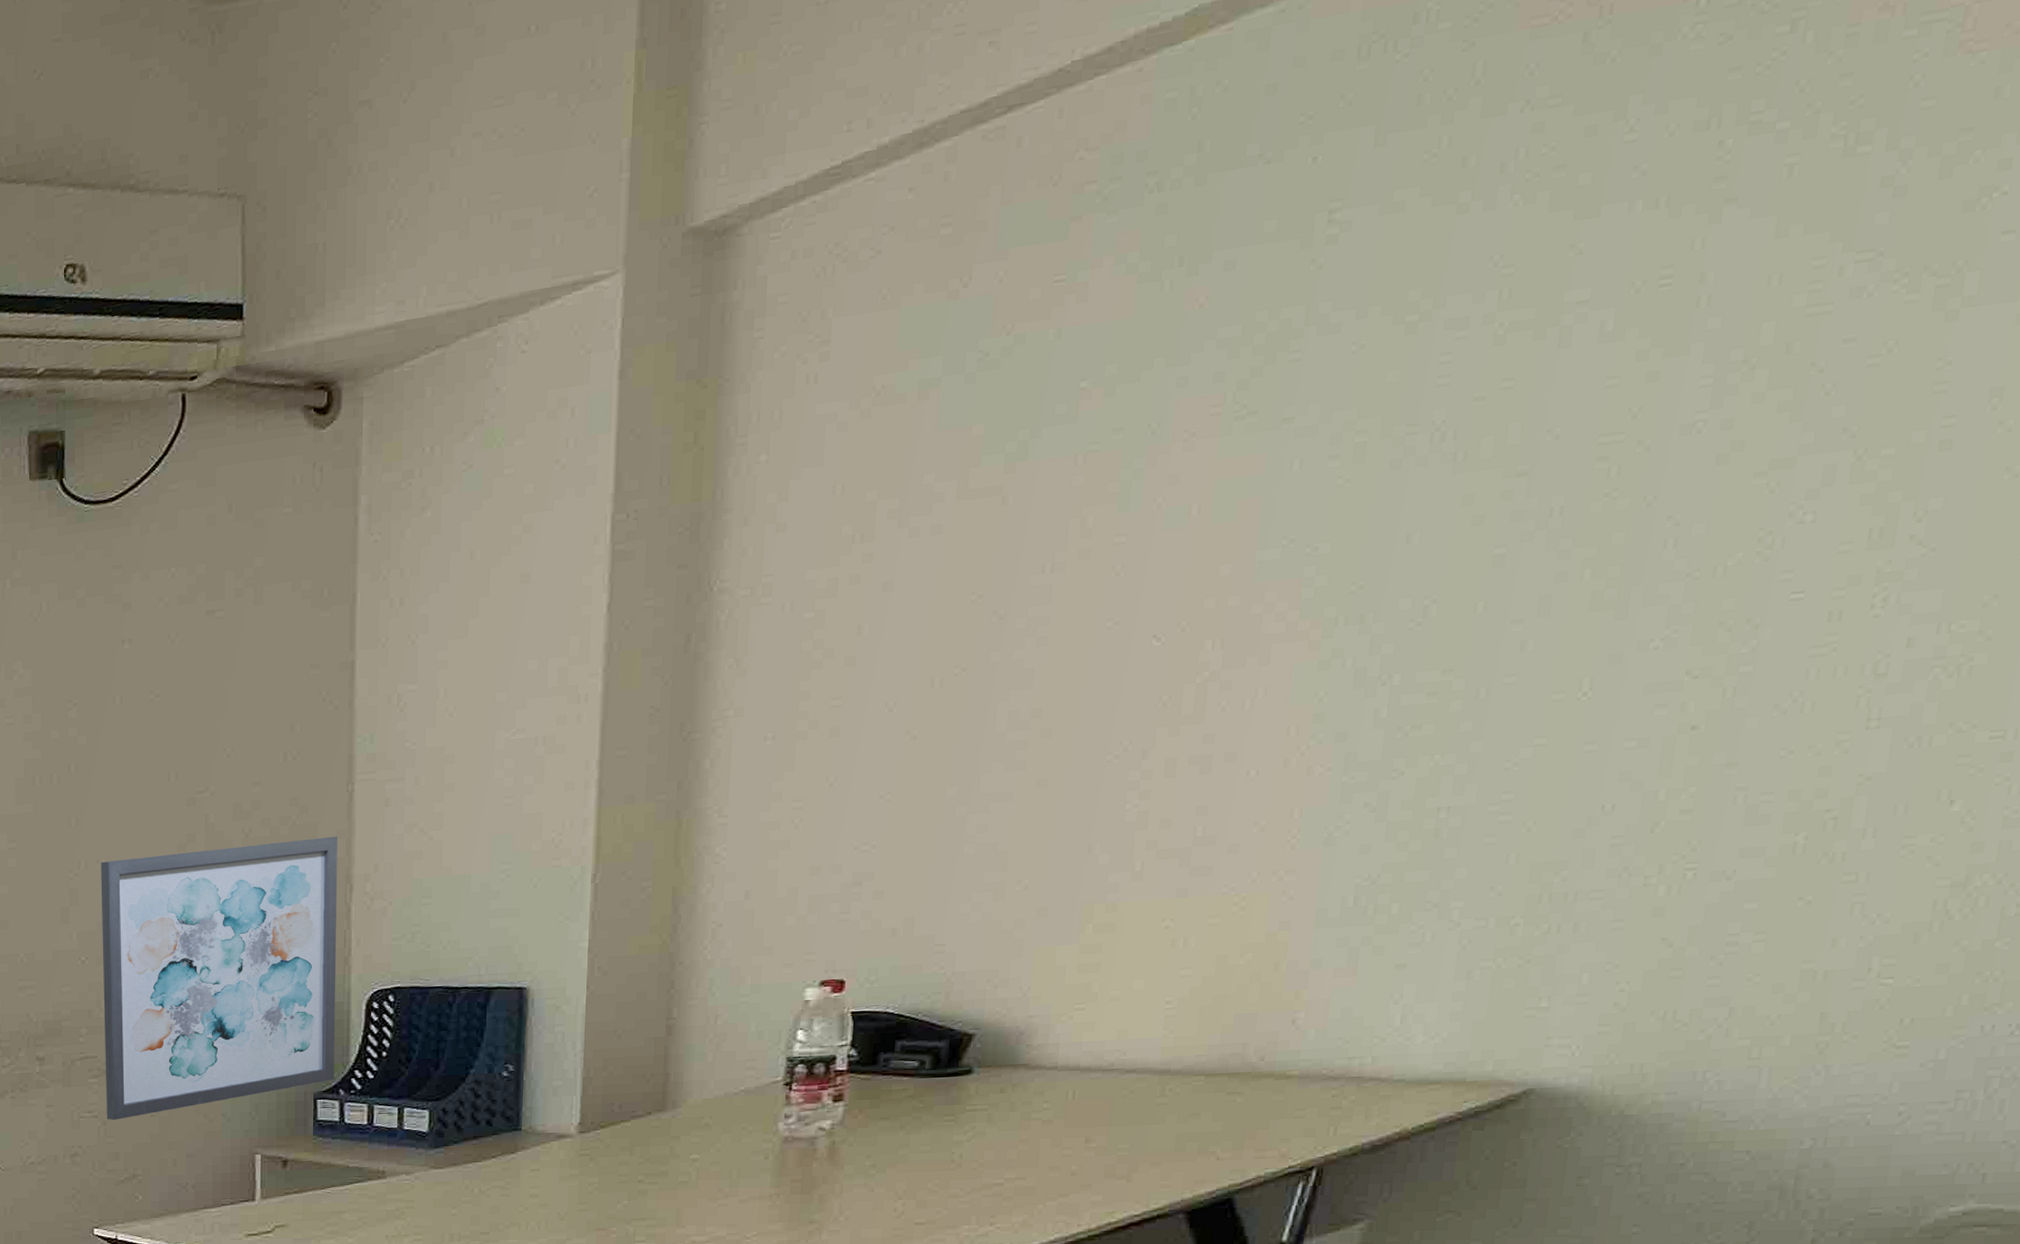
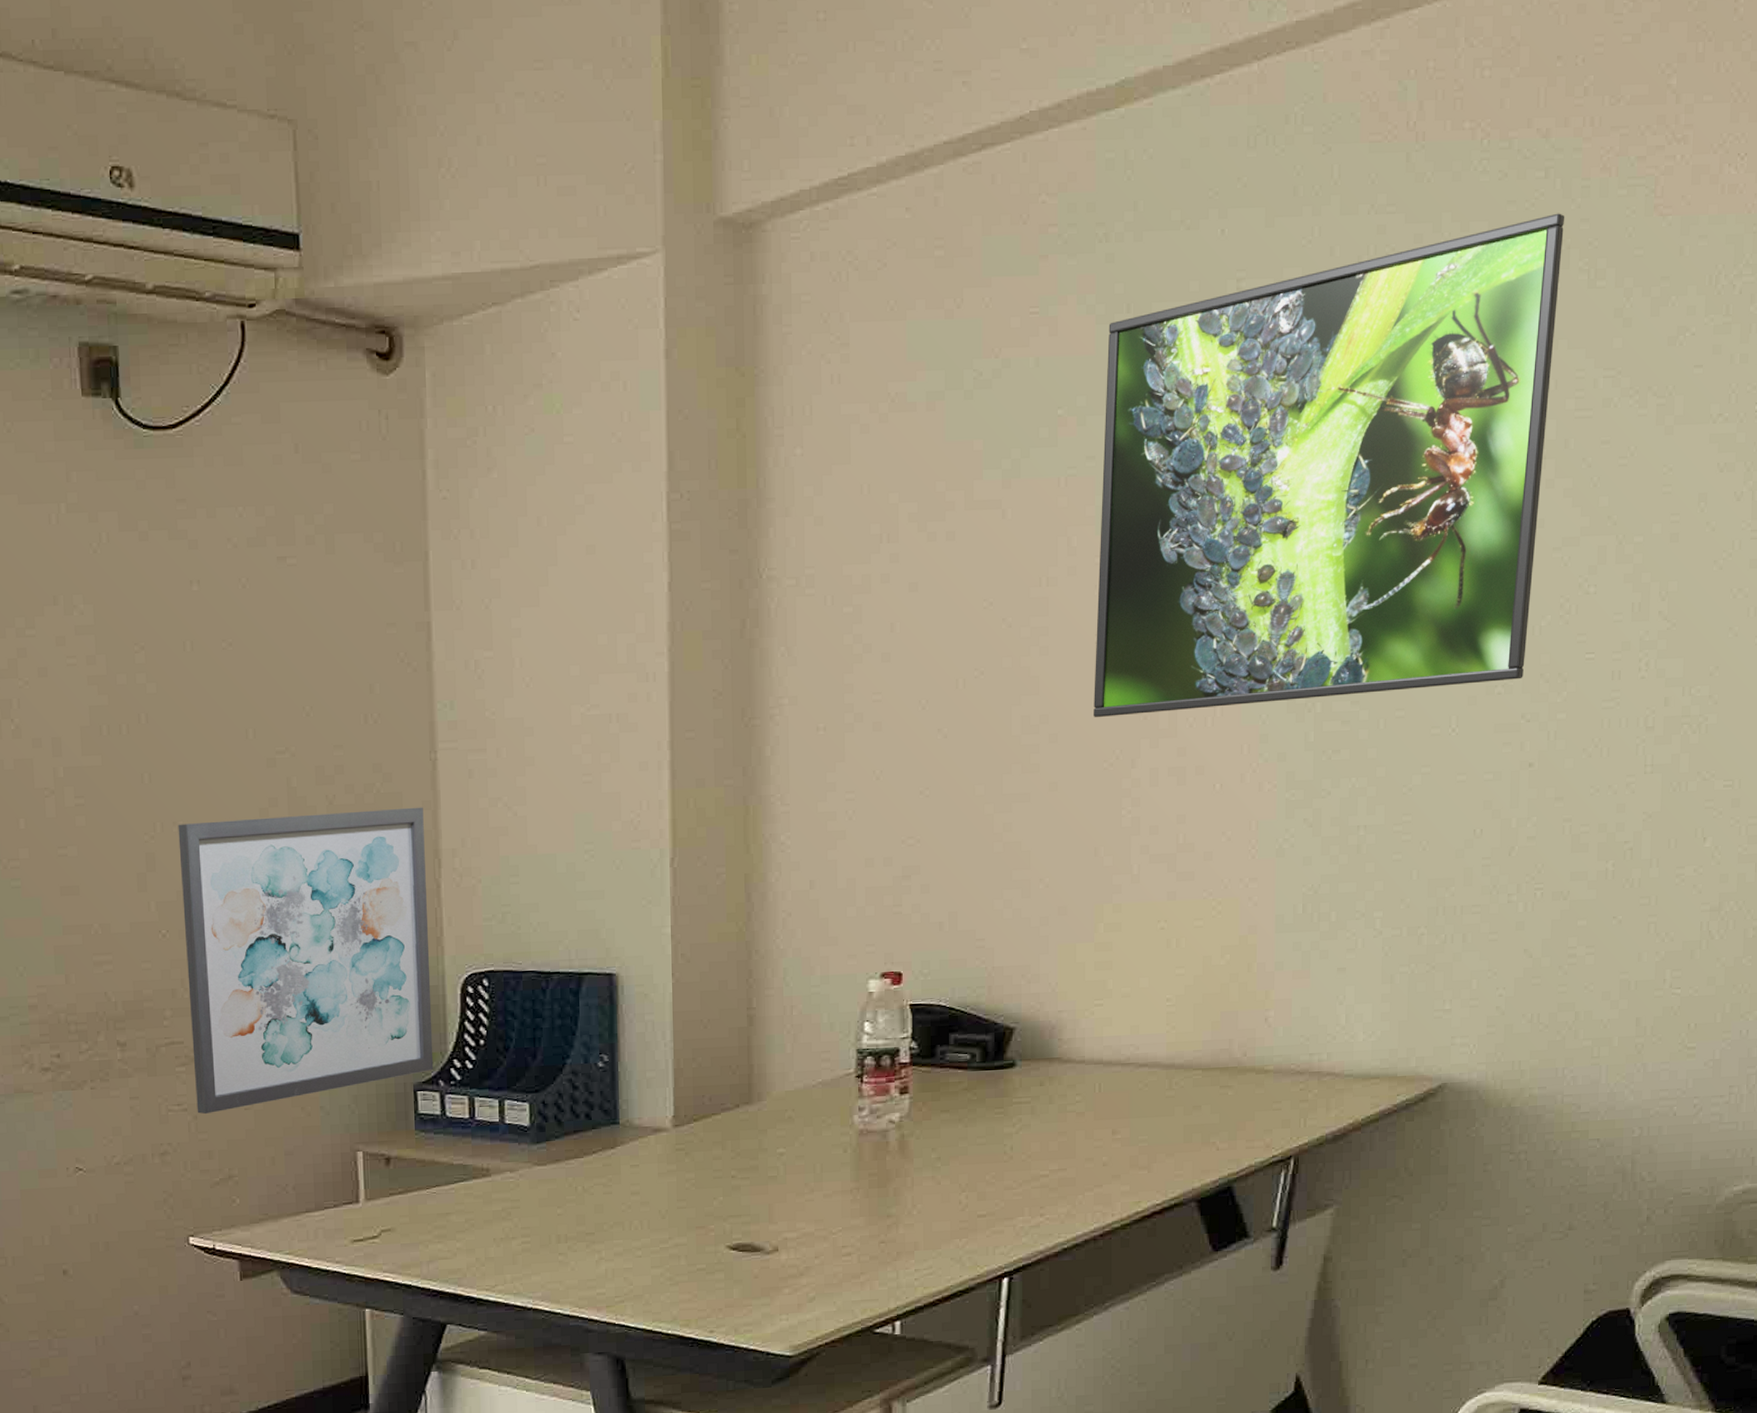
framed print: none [1099,71,1817,708] -> present [1094,213,1565,717]

